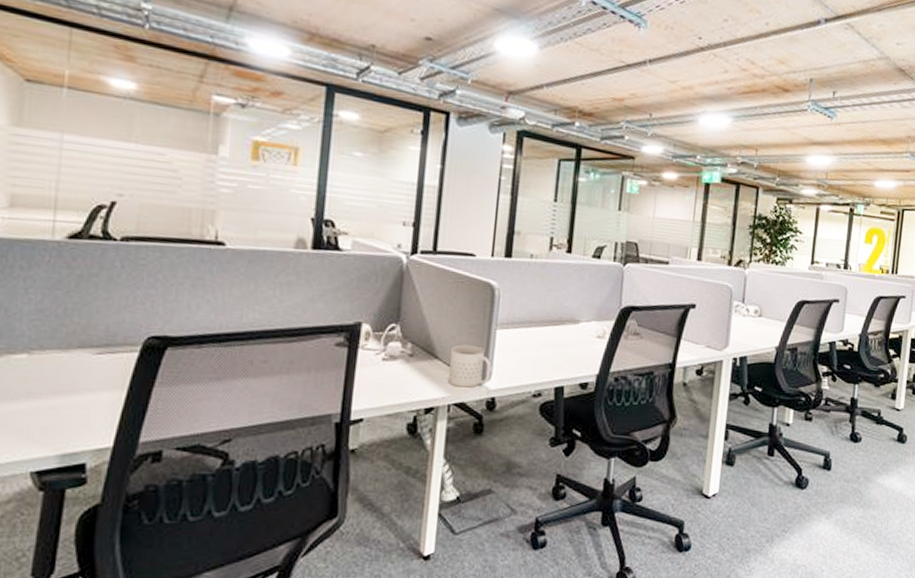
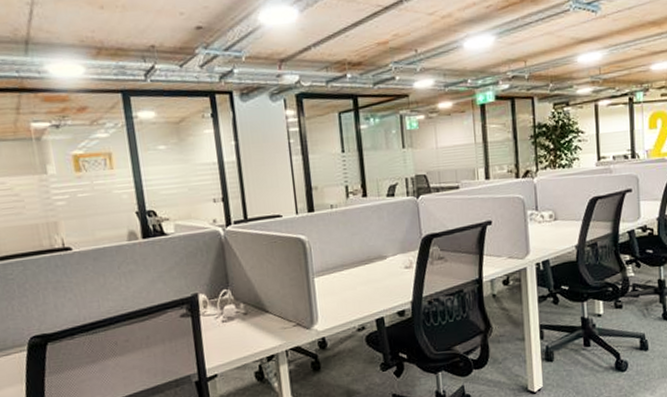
mug: present [448,344,492,388] -> none [278,295,318,334]

